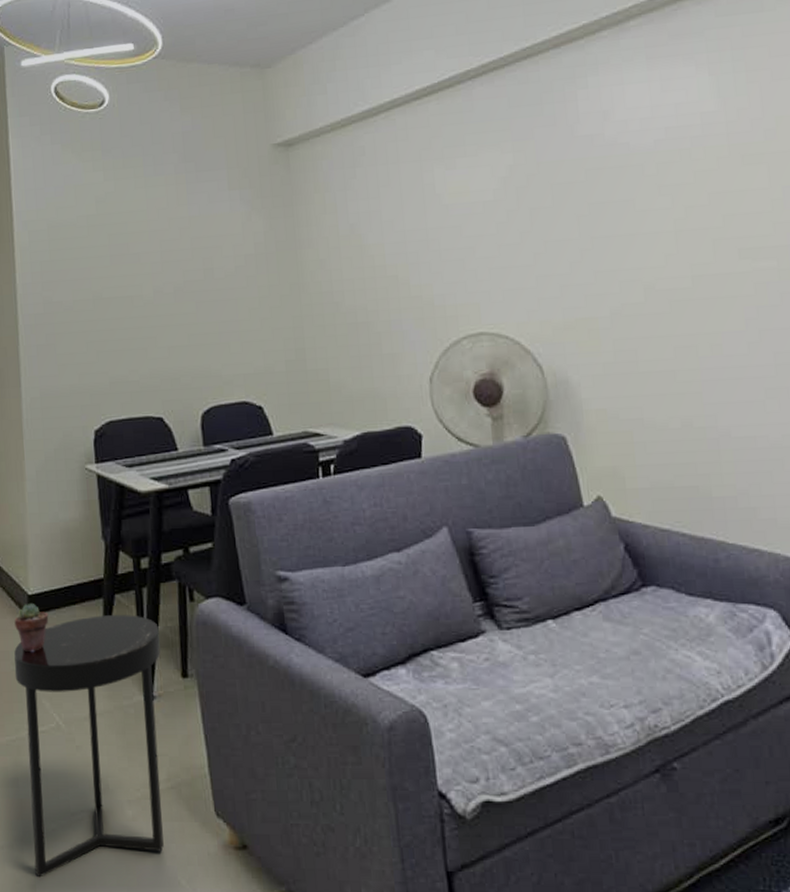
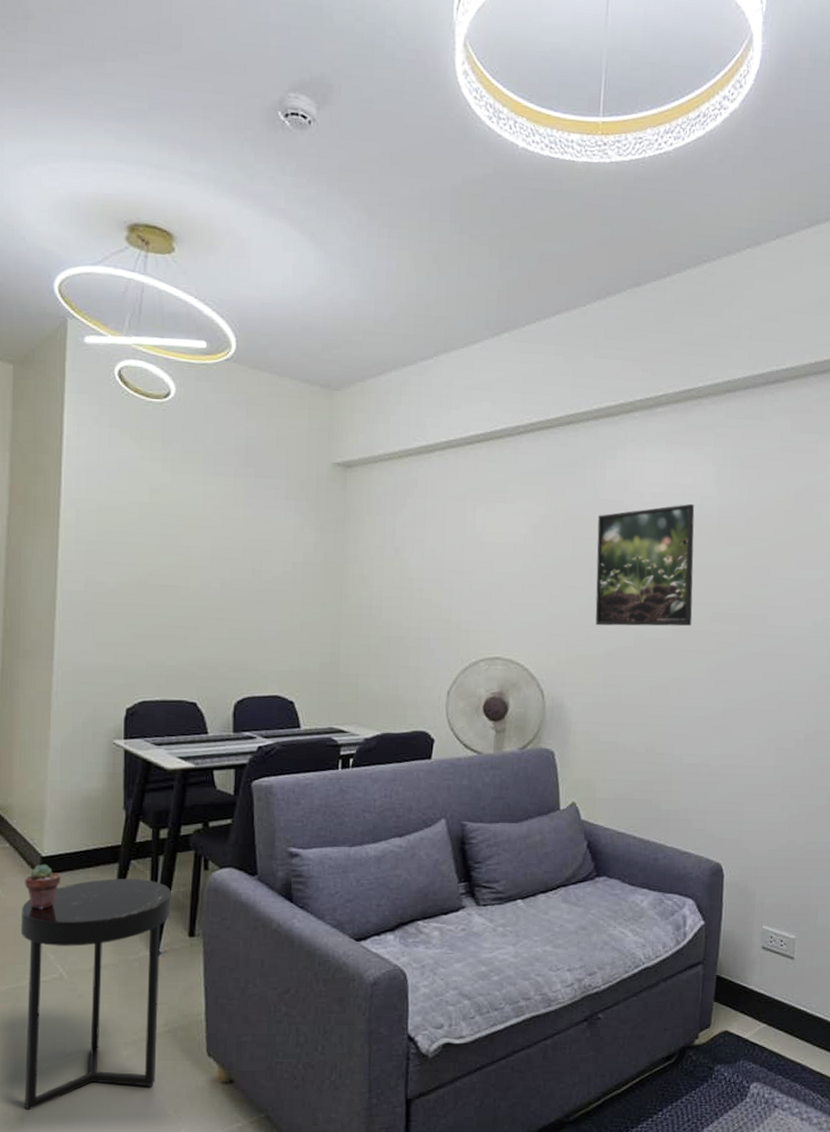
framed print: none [577,123,715,281] -> present [595,503,695,627]

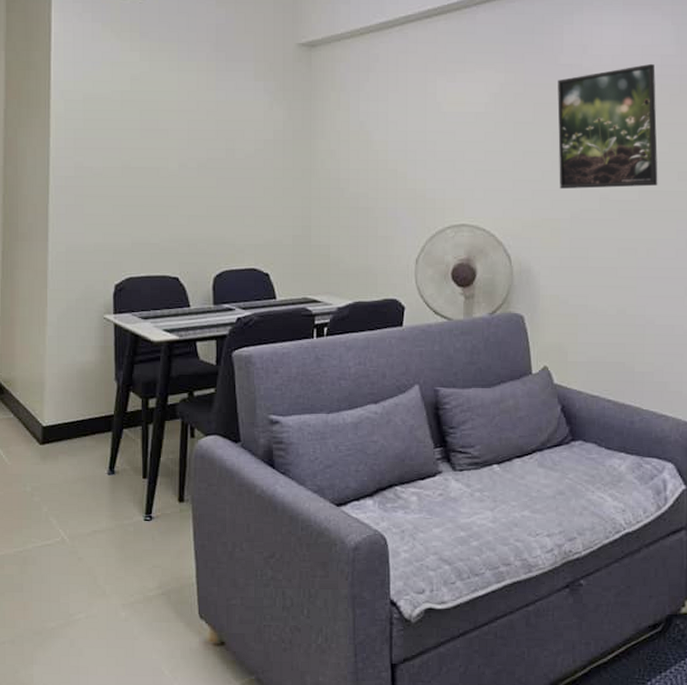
side table: present [20,878,171,1111] -> none [25,447,161,668]
potted succulent: present [25,863,61,910] -> none [28,433,61,477]

